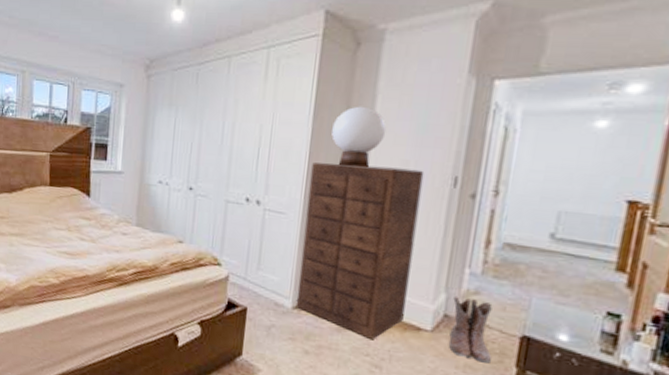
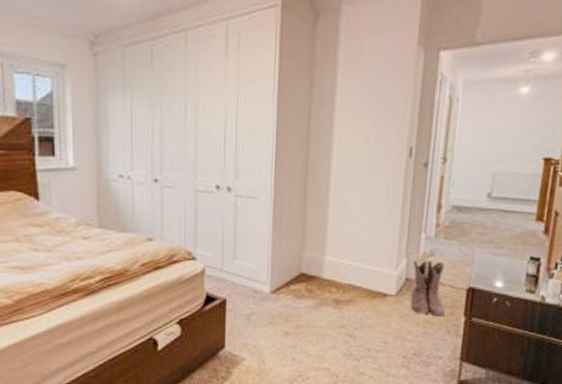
dresser: present [295,162,425,339] -> none [273,141,384,311]
table lamp: present [331,106,387,167] -> none [297,81,348,144]

